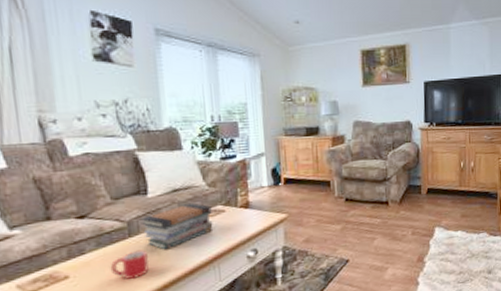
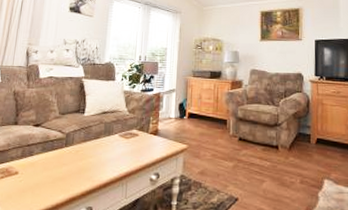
mug: present [110,250,150,280] -> none [47,159,76,184]
book stack: present [140,202,214,250] -> none [75,124,129,162]

